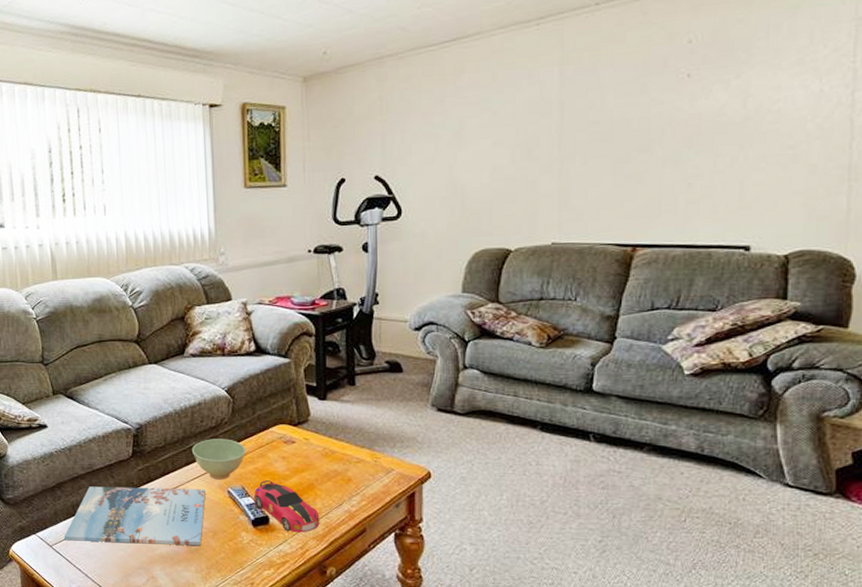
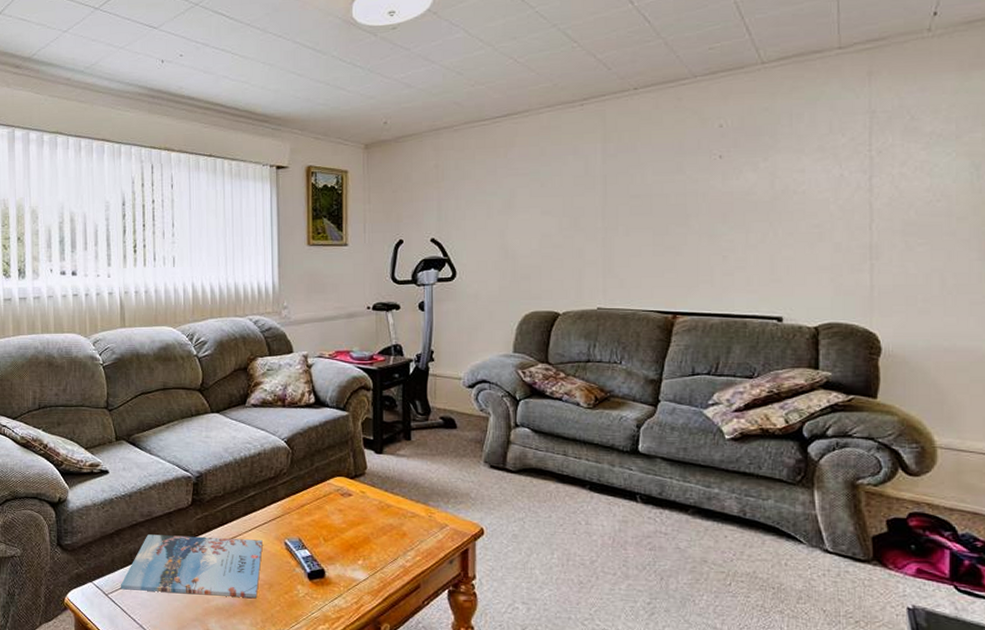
bowl: present [191,439,247,480] -> none [250,489,304,531]
toy car: present [254,480,320,533] -> none [311,533,375,588]

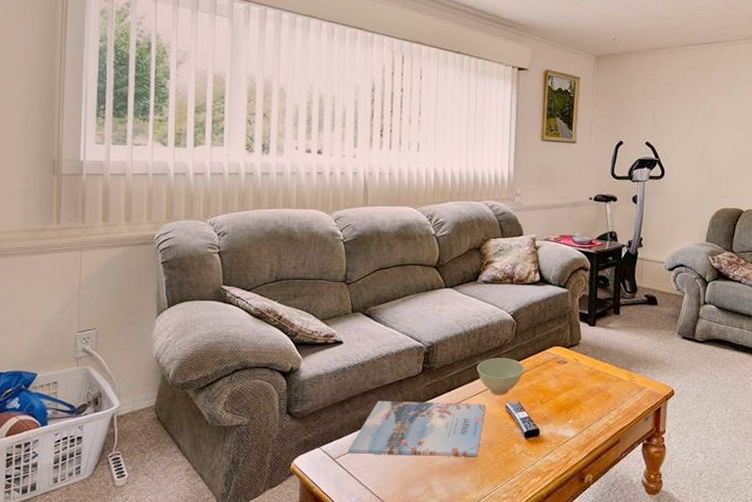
bowl: none [250,489,304,531] -> present [476,358,525,396]

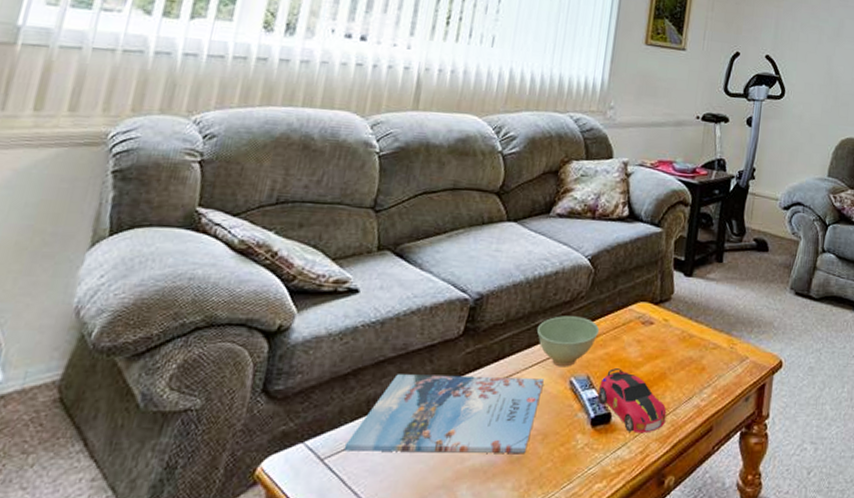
toy car: none [528,396,583,444] -> present [598,368,667,434]

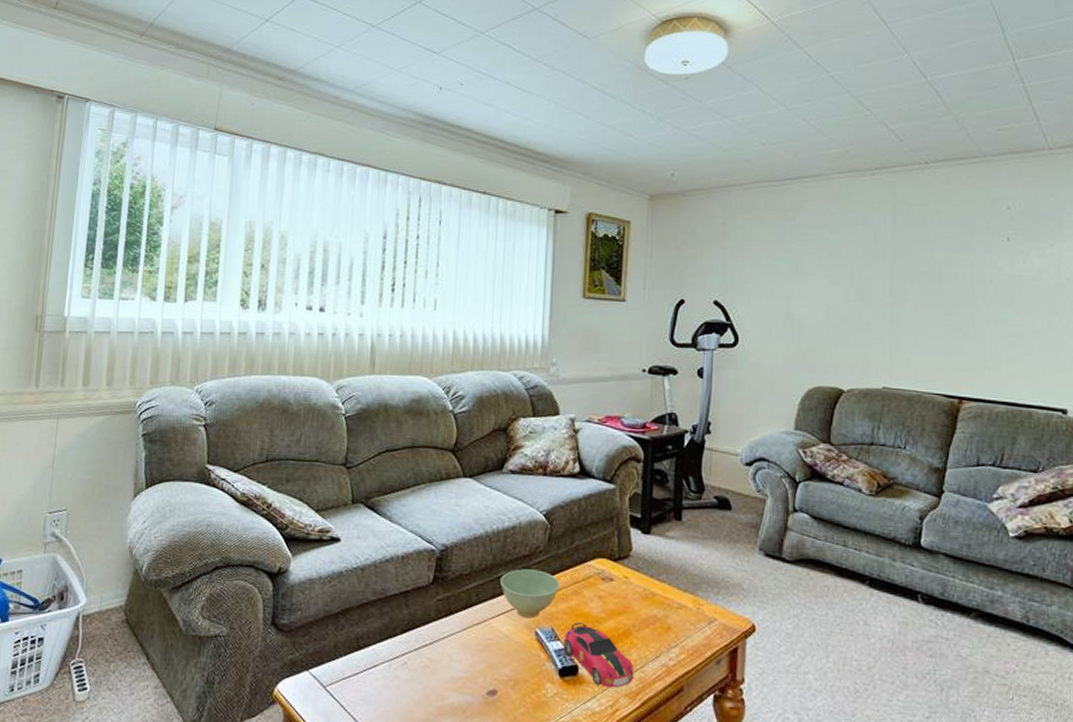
magazine: present [344,374,544,453] -> none [341,616,510,696]

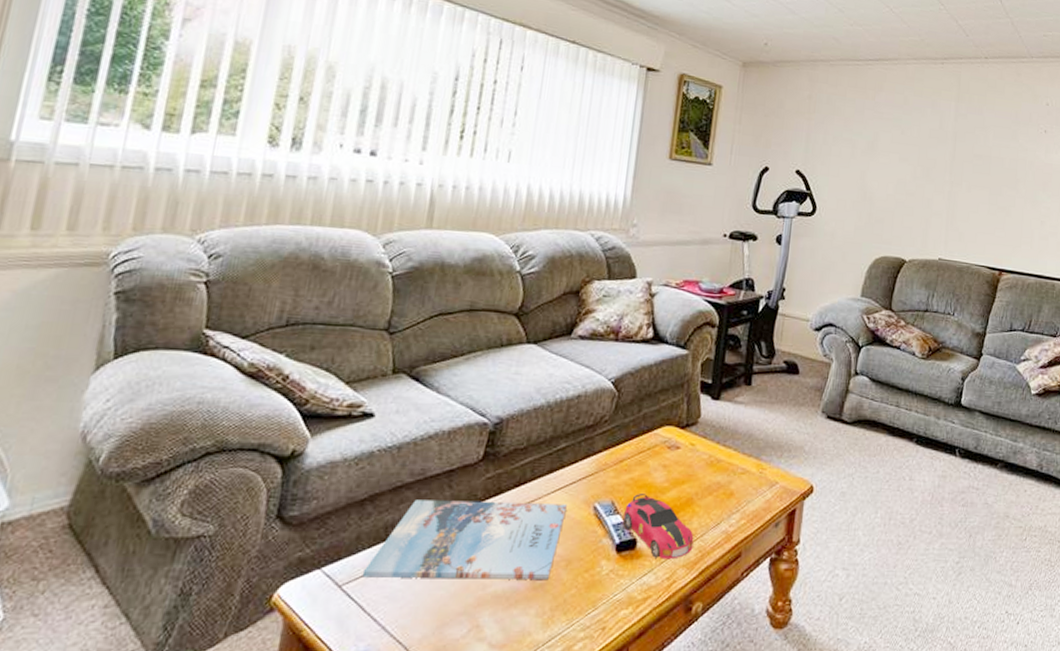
magazine: none [341,616,510,696] -> present [362,500,567,579]
bowl: present [499,569,560,619] -> none [558,440,624,493]

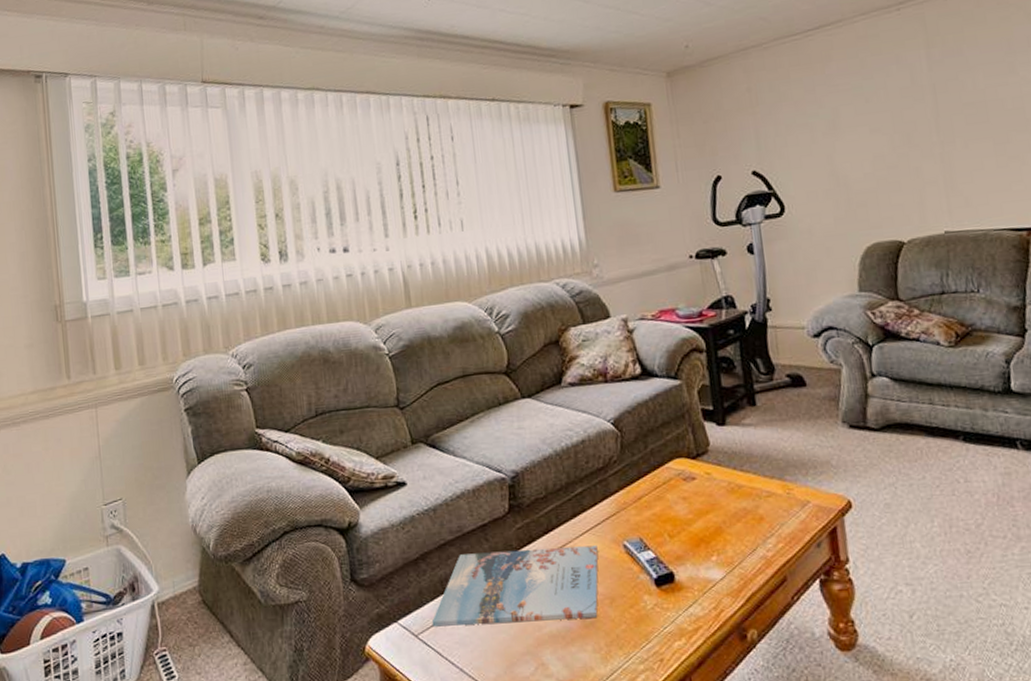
toy car: present [623,494,694,560] -> none [654,527,733,590]

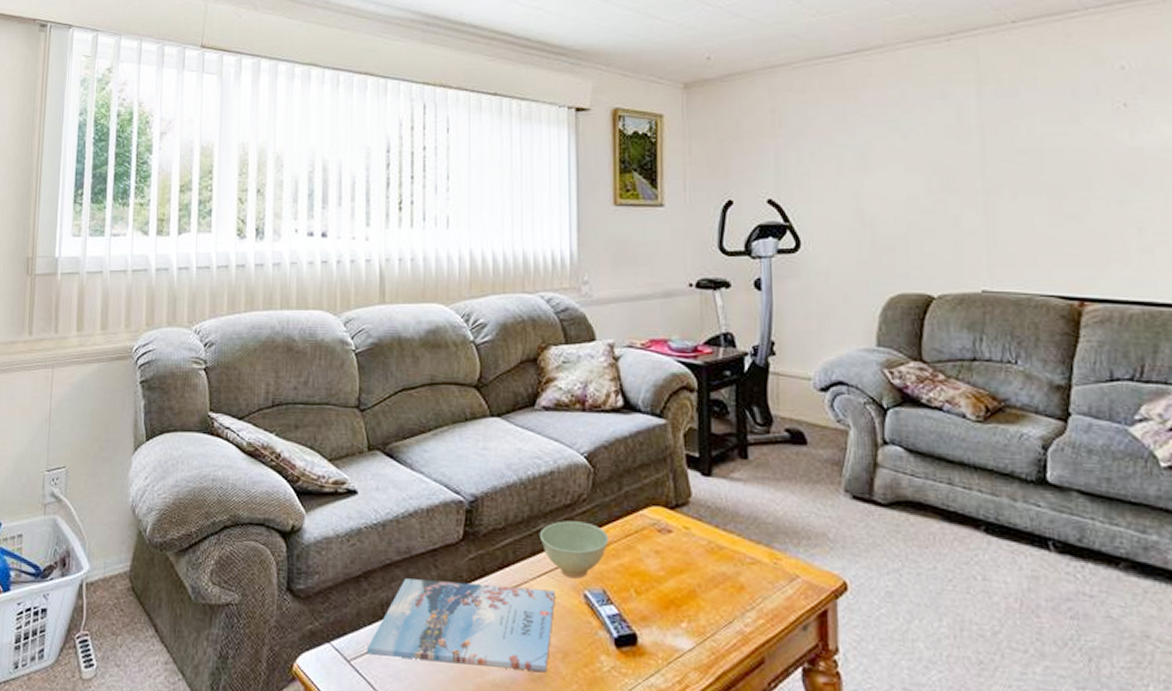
bowl: none [577,481,641,533] -> present [539,521,610,579]

